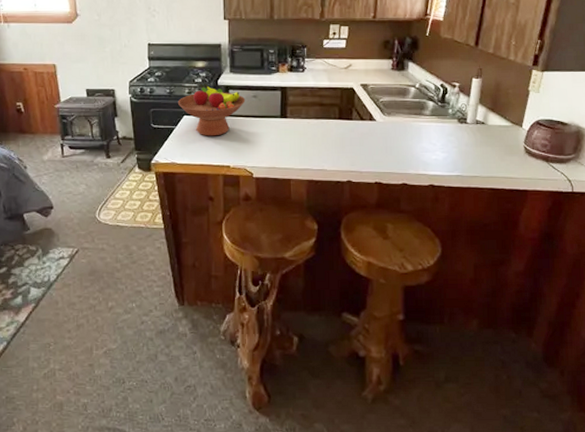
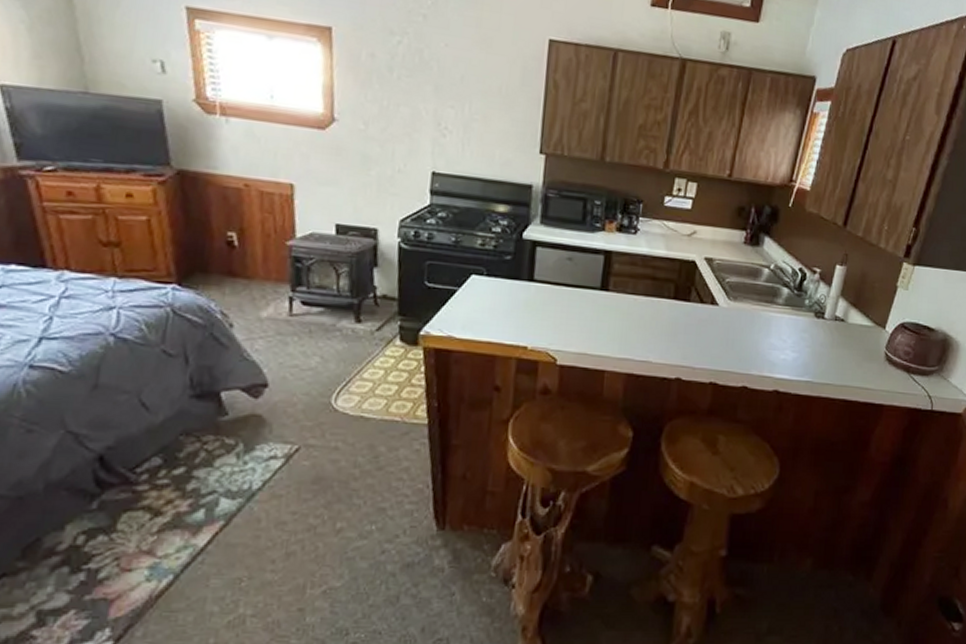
fruit bowl: present [177,83,246,136] -> none [464,234,557,306]

